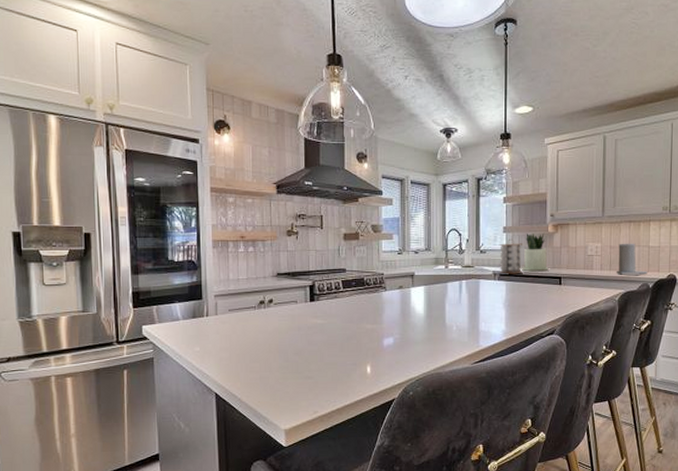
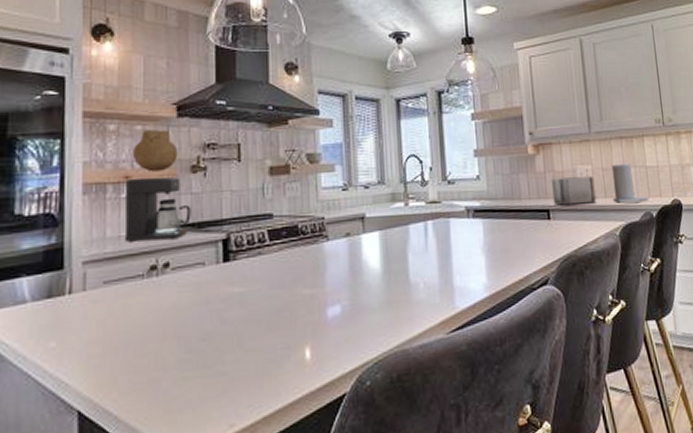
coffee maker: none [241,239,287,283] -> present [124,177,191,242]
ceramic pot: none [245,203,278,234] -> present [132,130,178,172]
spice rack: present [498,238,523,274] -> none [469,164,502,210]
planter: present [522,232,549,272] -> none [500,154,534,205]
toaster: none [565,251,603,275] -> present [551,175,597,206]

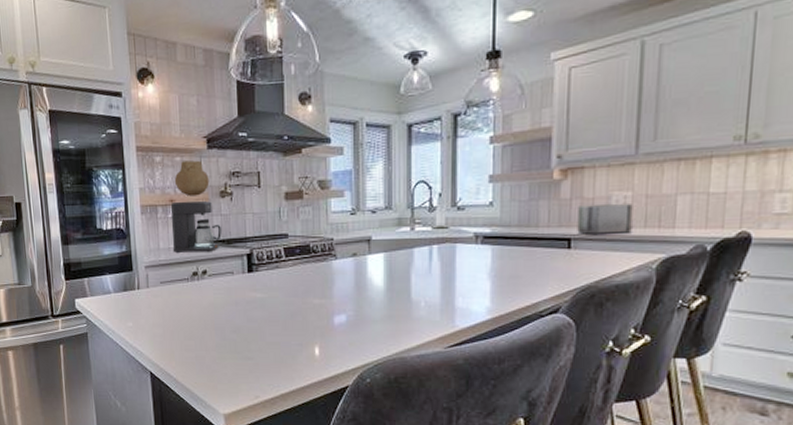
paper towel: present [611,163,649,204] -> none [655,189,705,235]

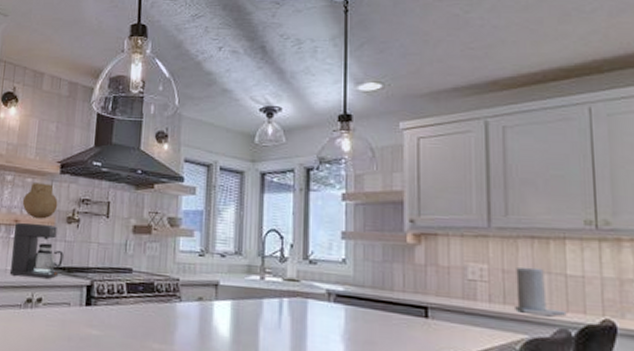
toaster: present [577,202,634,236] -> none [433,273,492,308]
paper towel: none [655,189,705,235] -> present [515,266,567,317]

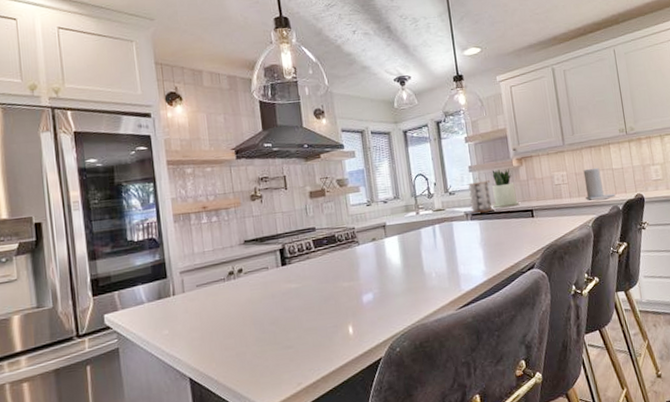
coffee maker: present [9,223,64,279] -> none [203,205,255,256]
ceramic pot: present [22,183,58,219] -> none [206,169,240,203]
spice rack: none [334,247,370,297] -> present [466,177,494,214]
planter: none [368,243,409,297] -> present [491,167,520,208]

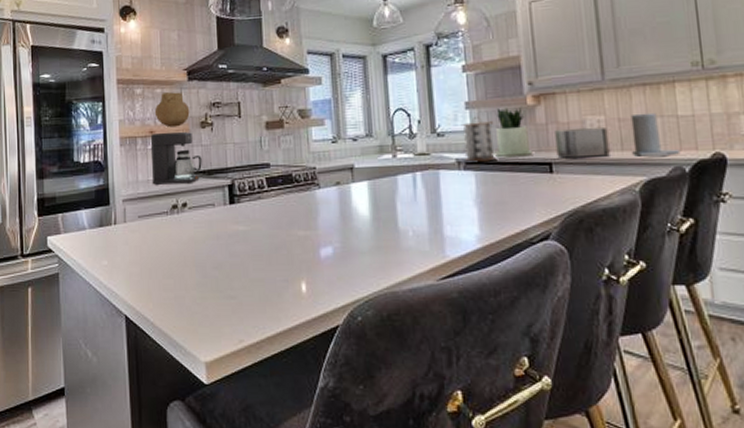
coffee maker: none [203,205,255,256] -> present [150,132,202,185]
ceramic pot: none [206,169,240,203] -> present [154,92,190,128]
toaster: none [533,180,572,206] -> present [555,126,611,159]

